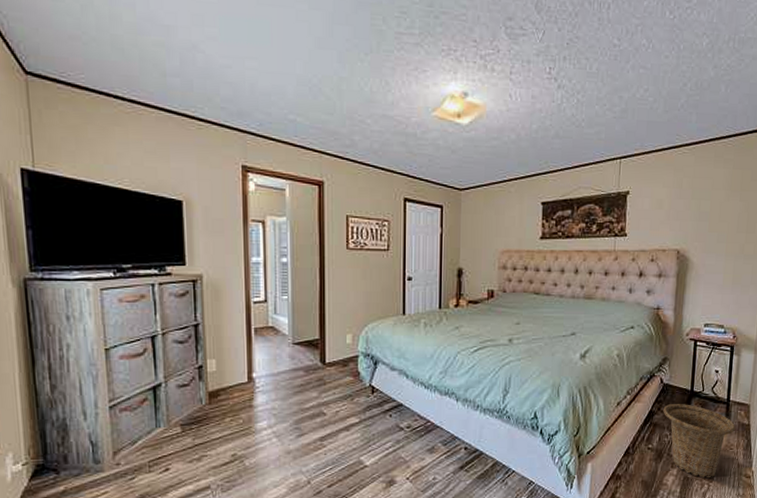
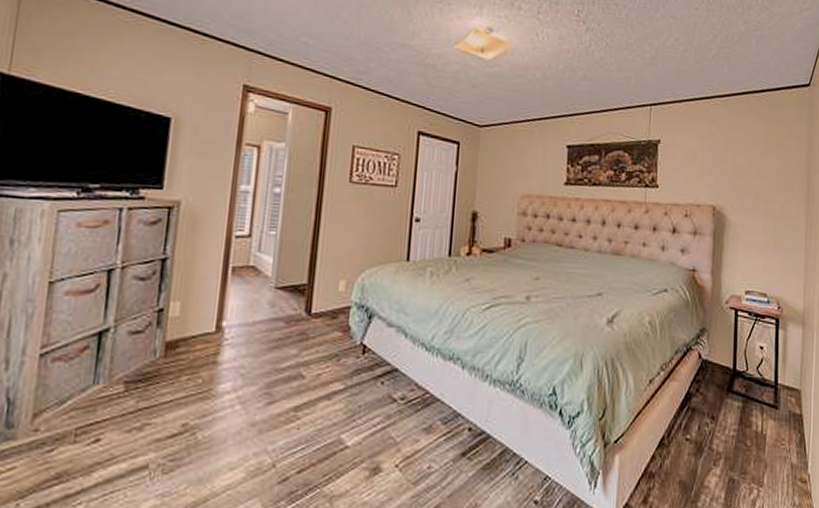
basket: present [663,403,736,479] -> none [702,384,786,482]

